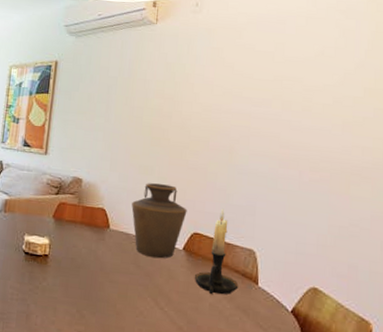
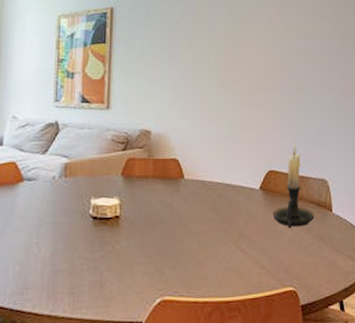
vase: present [131,183,187,259] -> none [205,126,261,202]

